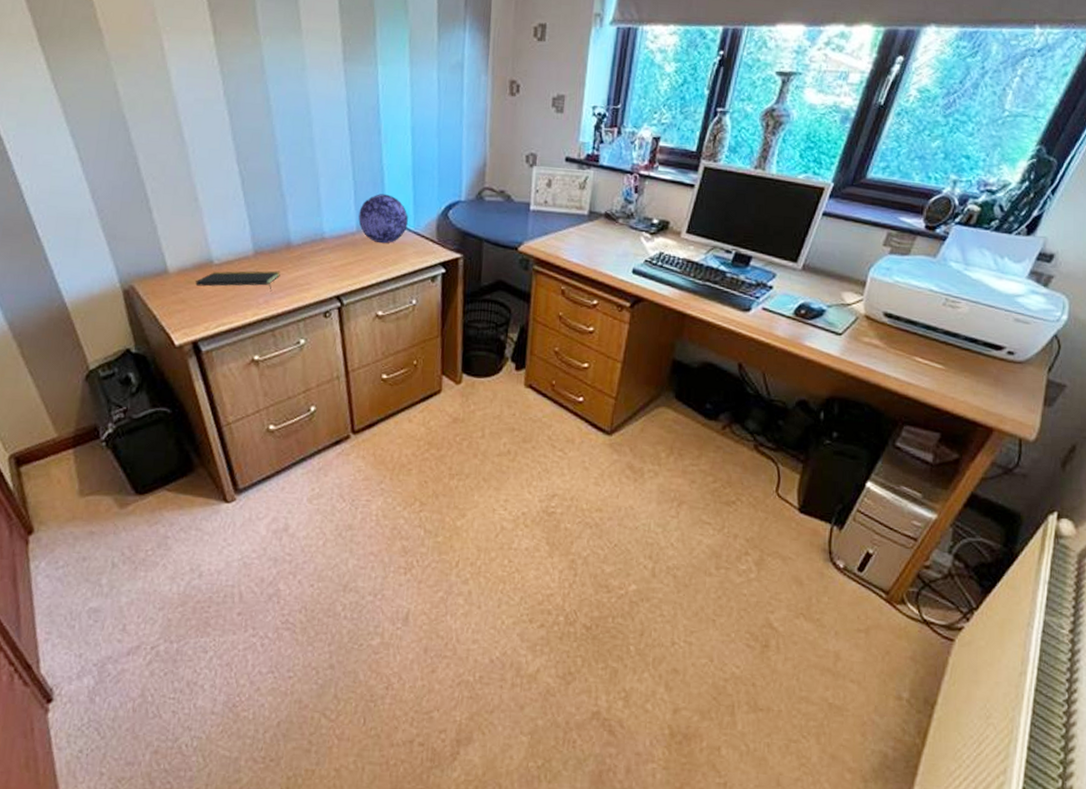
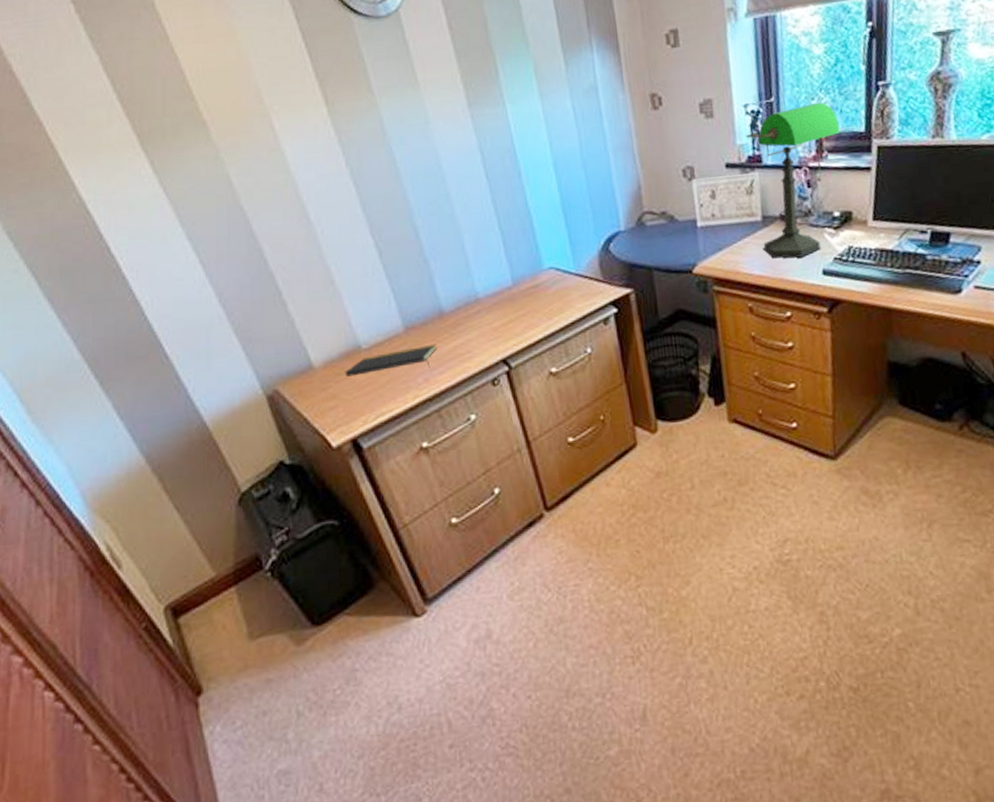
decorative ball: present [358,194,408,244] -> none [512,239,567,293]
desk lamp: none [583,117,674,254] -> present [746,102,840,259]

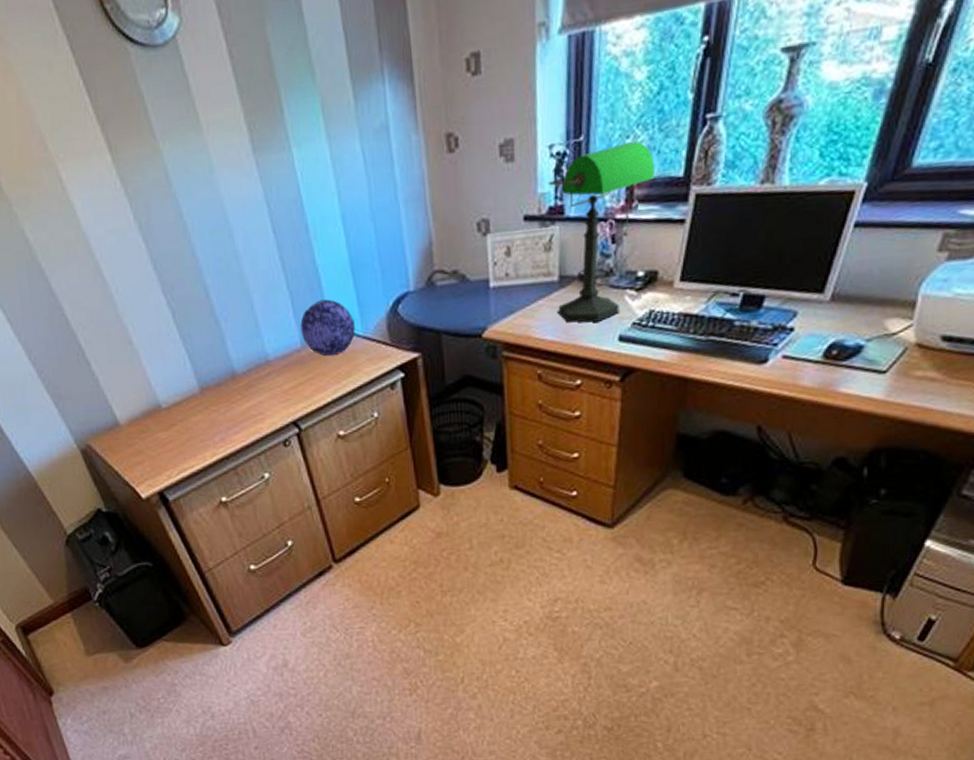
notepad: present [345,343,437,377] -> none [148,404,231,434]
decorative ball: none [512,239,567,293] -> present [300,299,355,356]

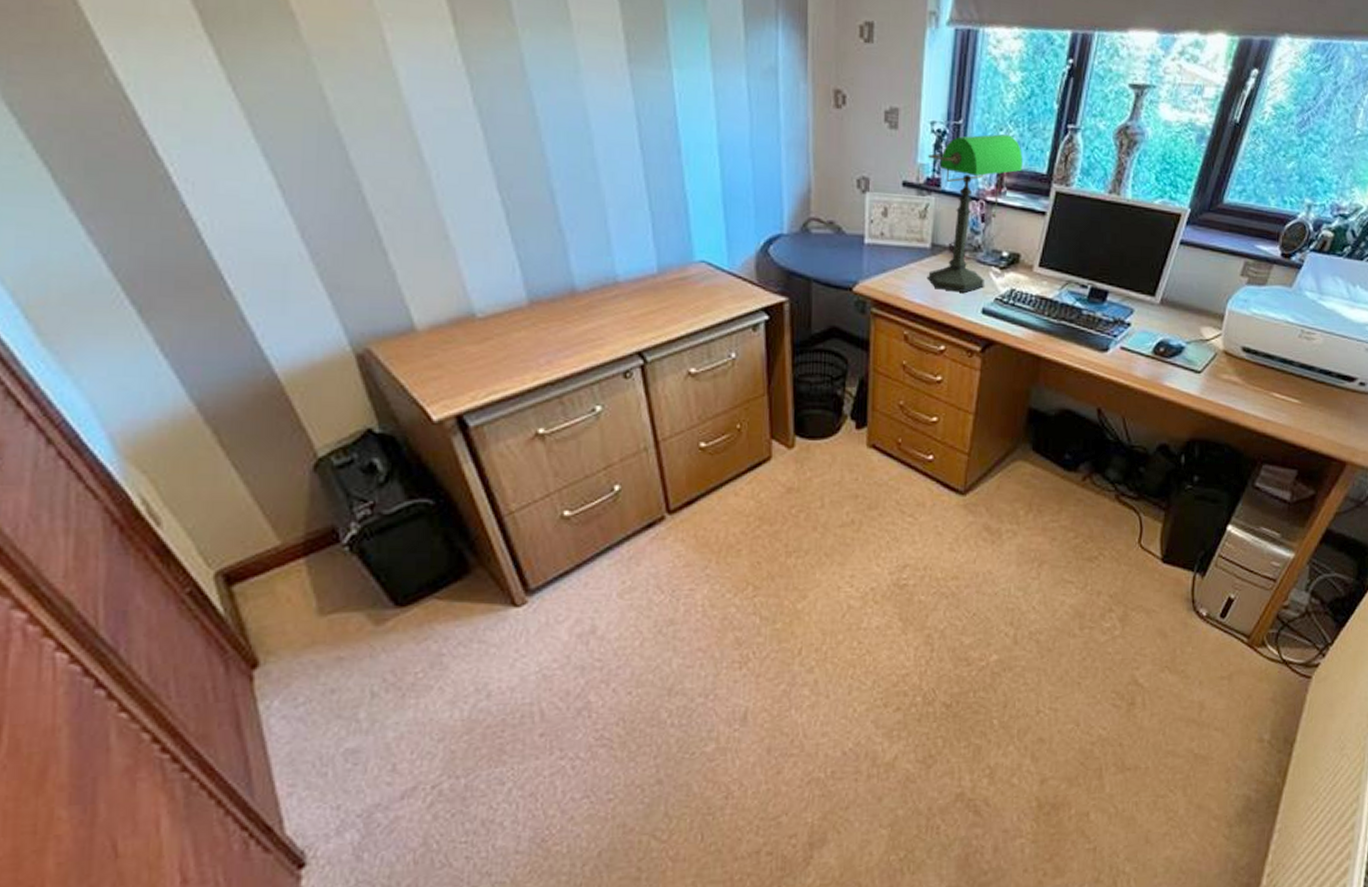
decorative ball: present [300,299,355,356] -> none [659,227,721,288]

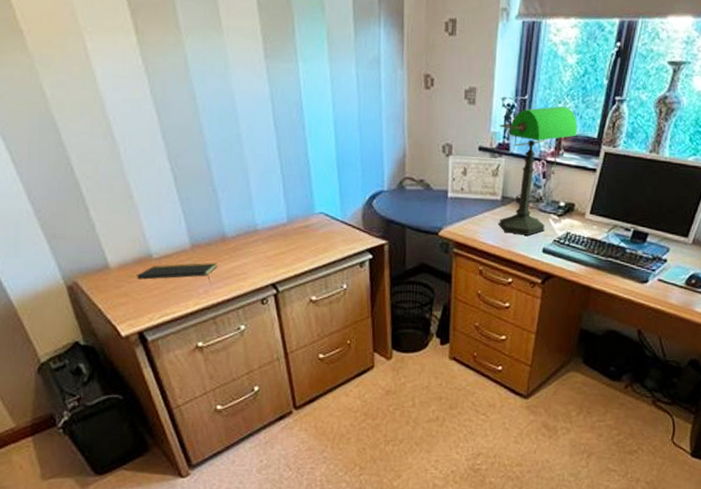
notepad: none [454,323,565,350] -> present [137,262,218,282]

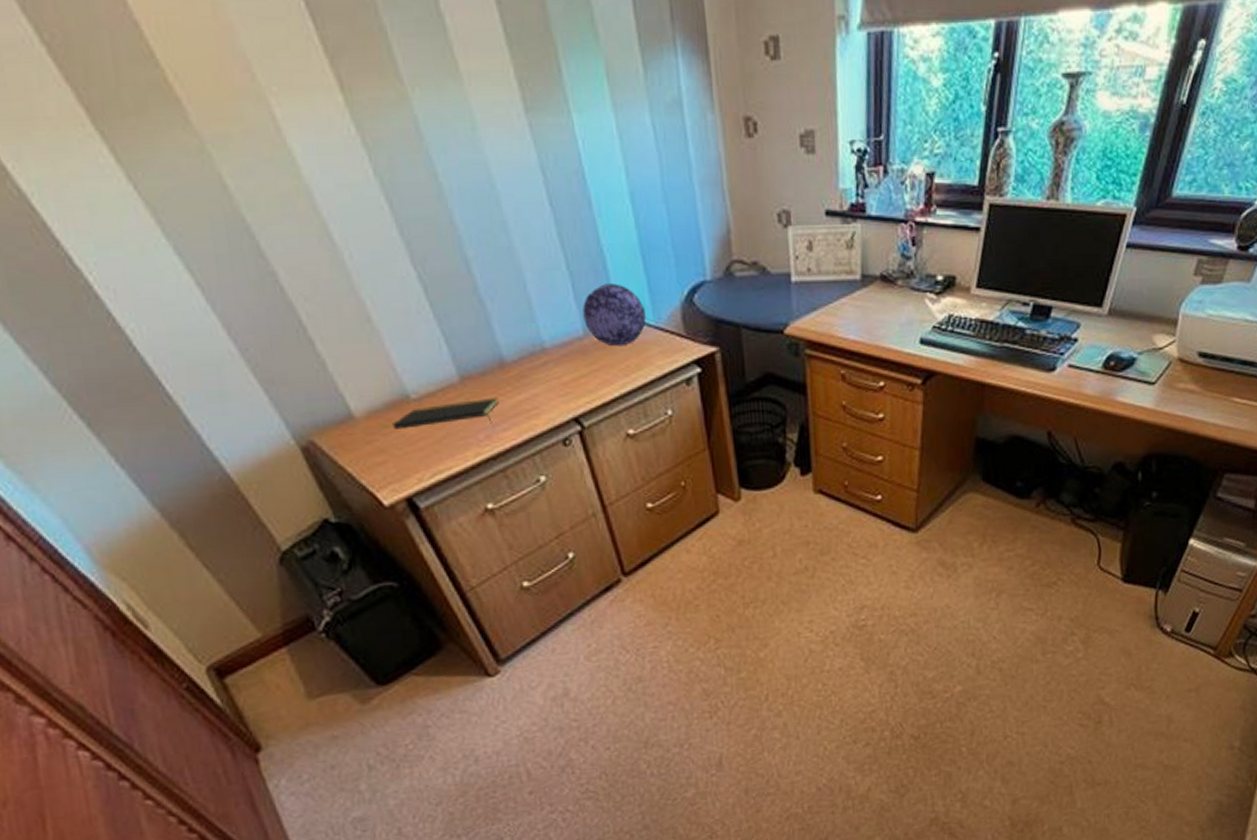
decorative ball: none [288,186,335,234] -> present [582,283,646,347]
desk lamp: present [498,106,577,236] -> none [850,147,951,324]

